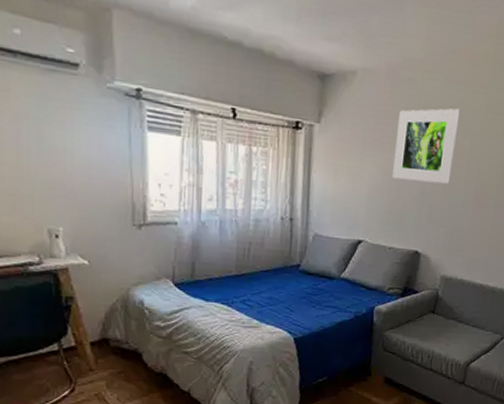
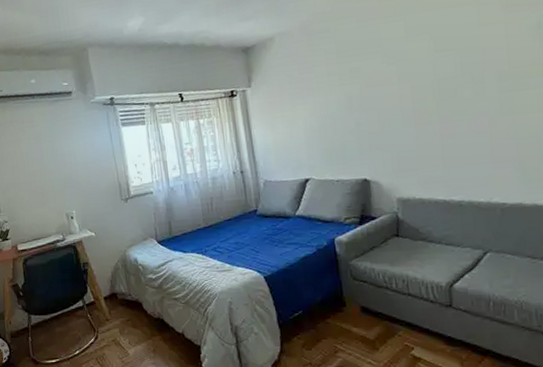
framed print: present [392,108,461,184] -> none [319,41,384,118]

